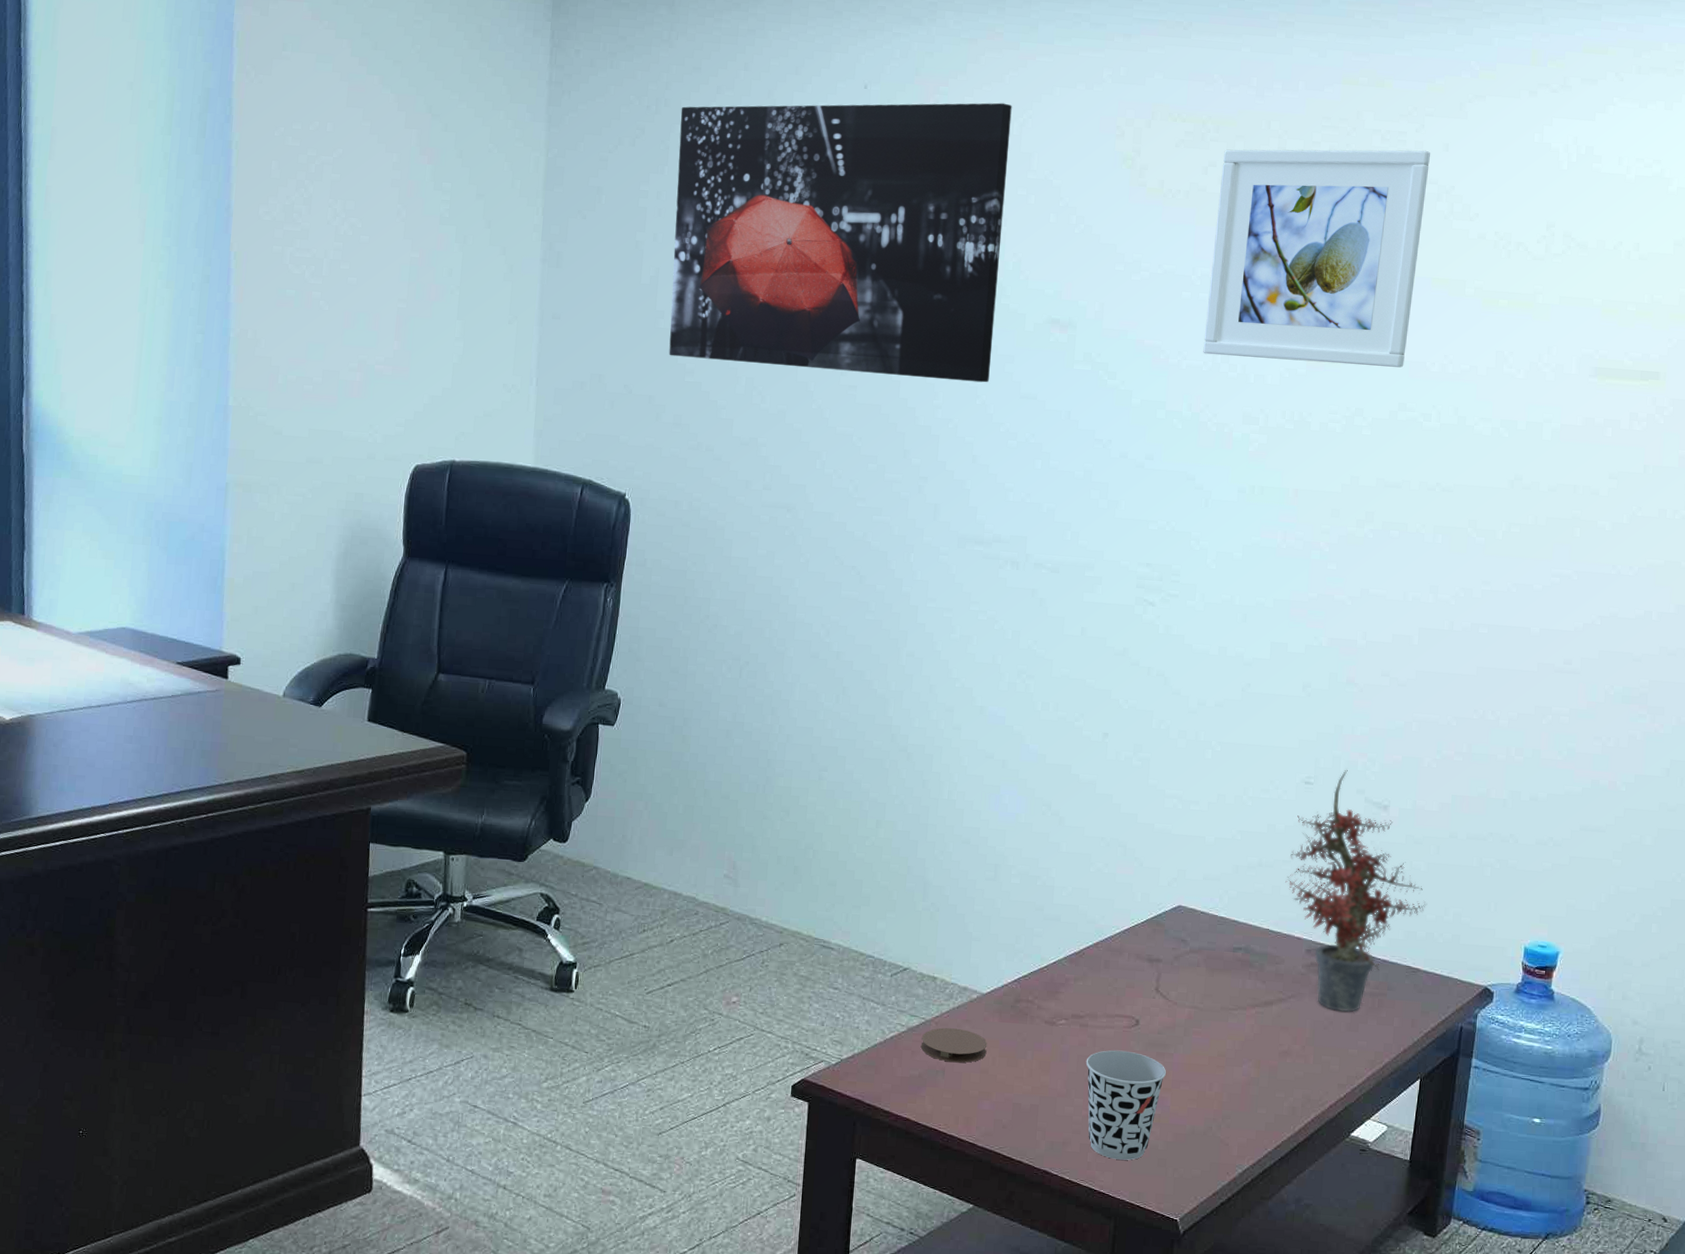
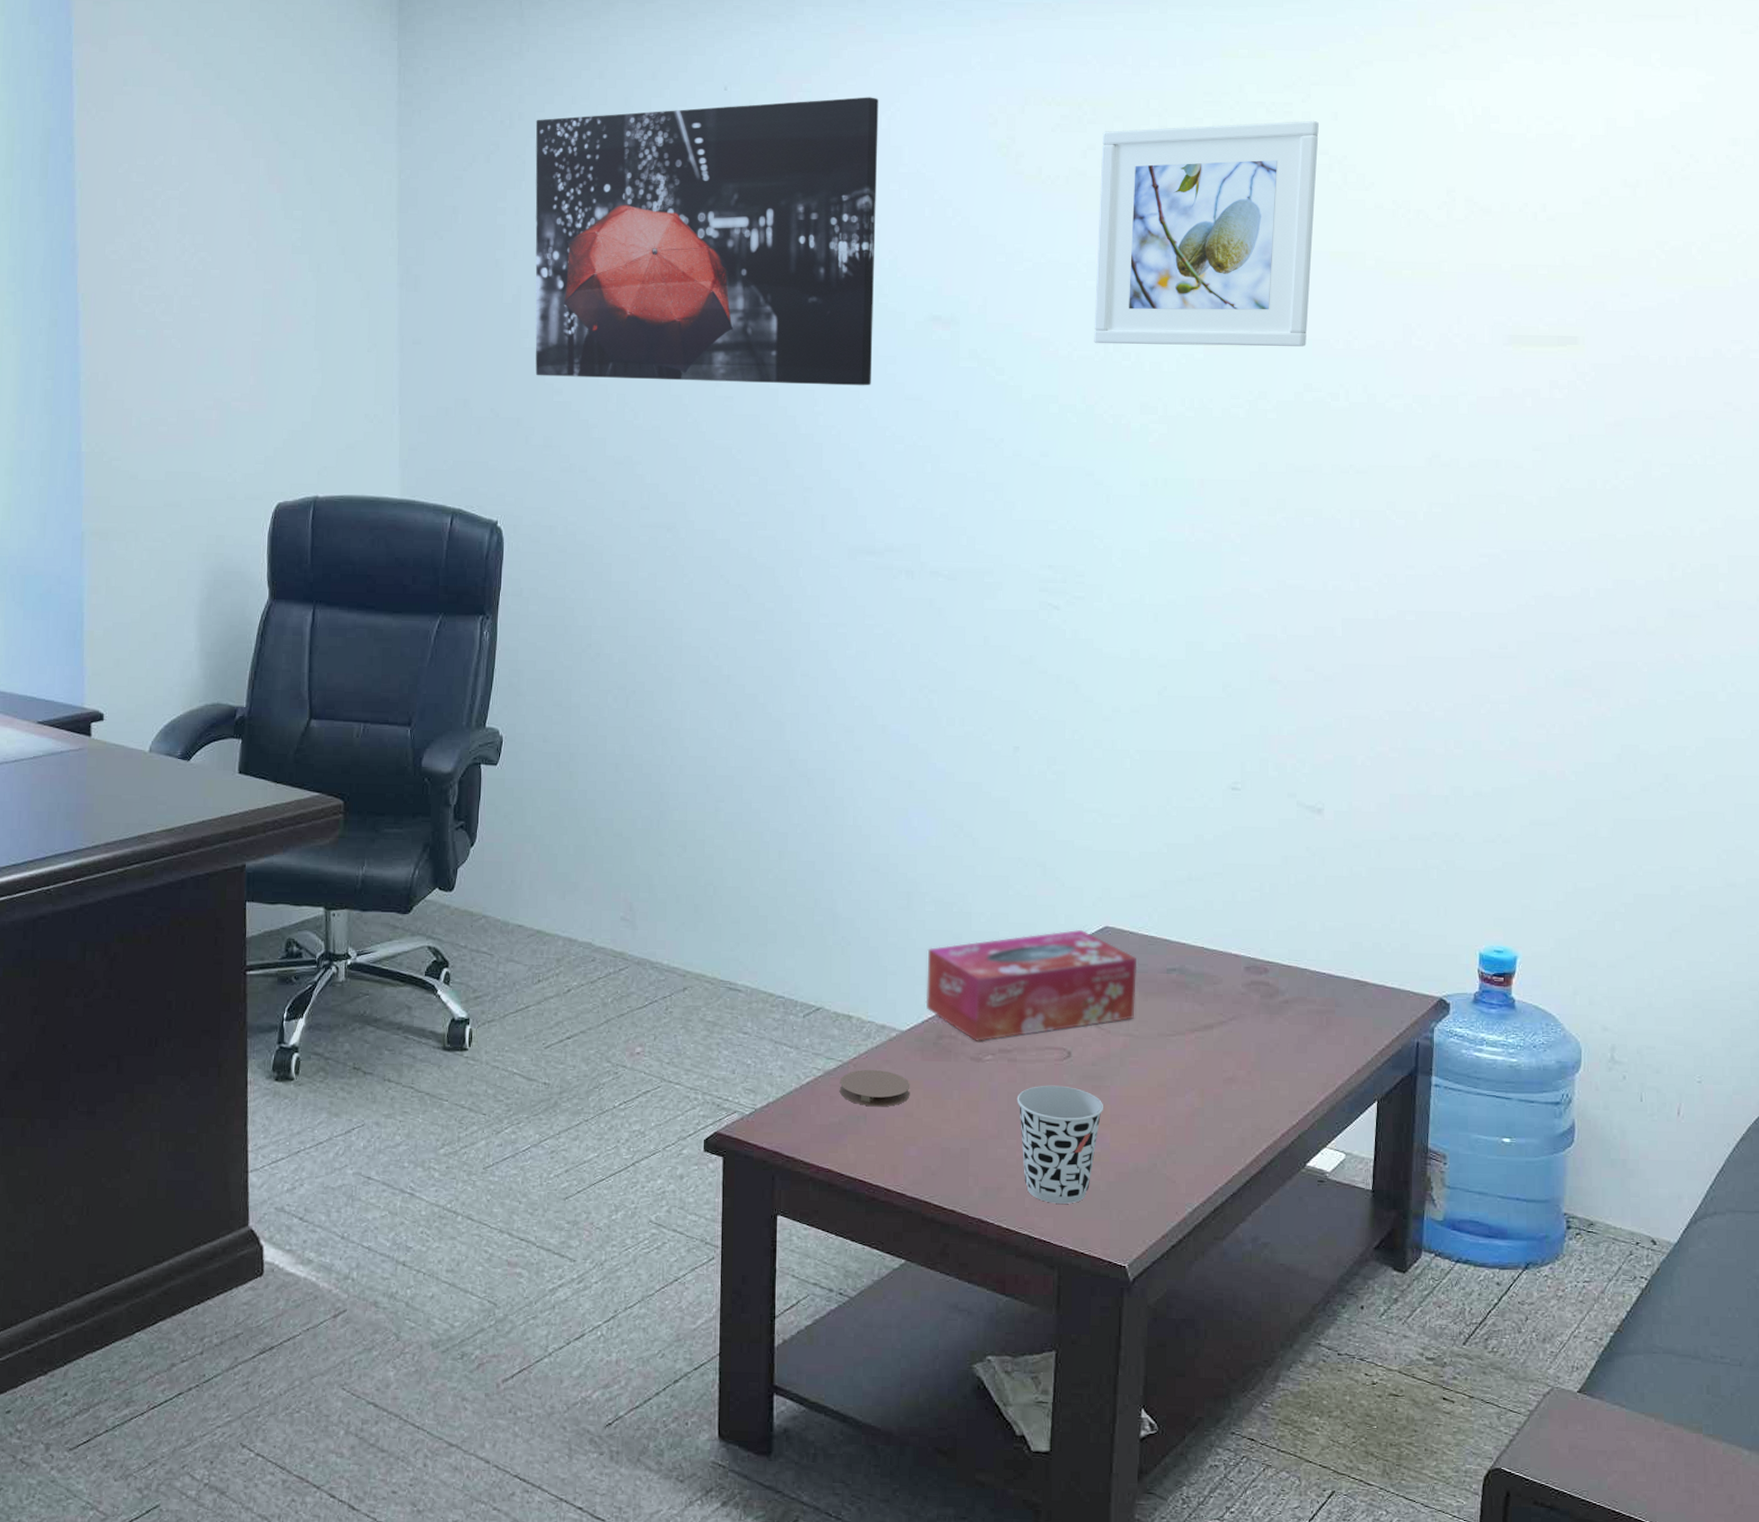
tissue box: none [1006,906,1206,1007] -> present [925,929,1138,1041]
potted plant: present [1285,769,1427,1012] -> none [1218,772,1372,1032]

